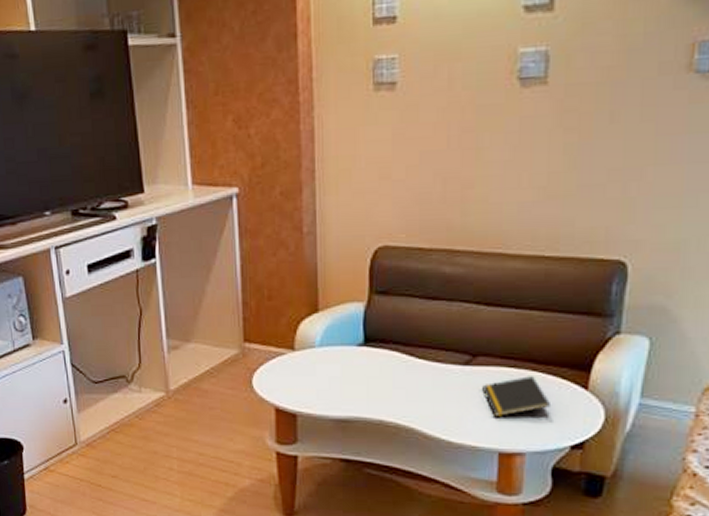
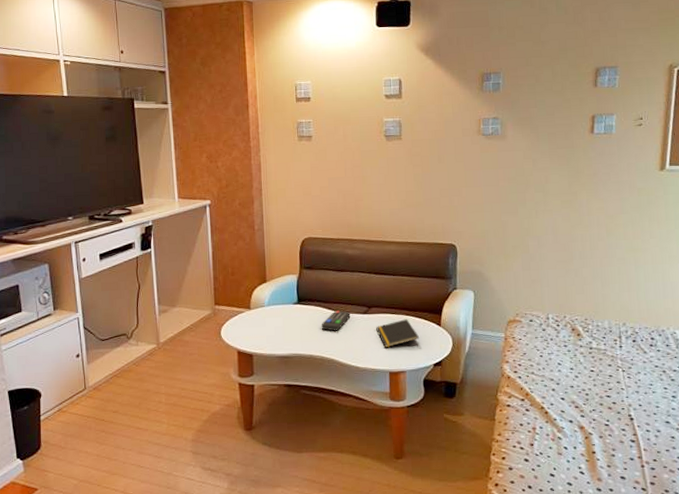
remote control: none [397,358,444,388] -> present [321,310,351,331]

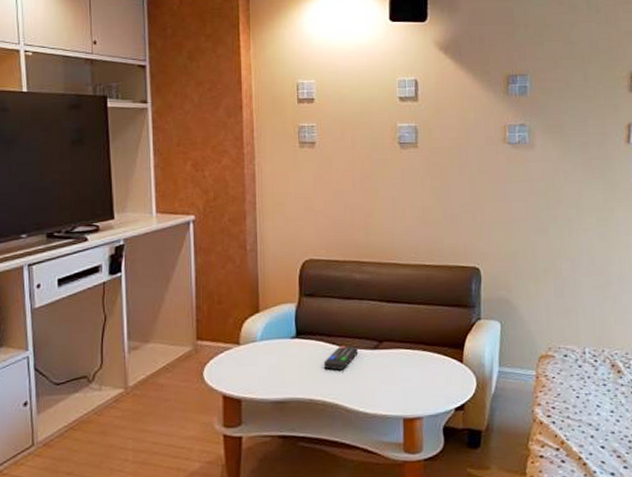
notepad: present [376,319,419,347] -> none [388,355,438,389]

